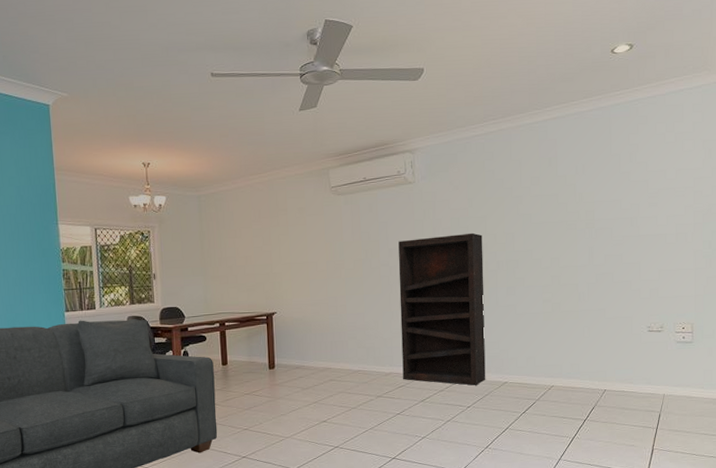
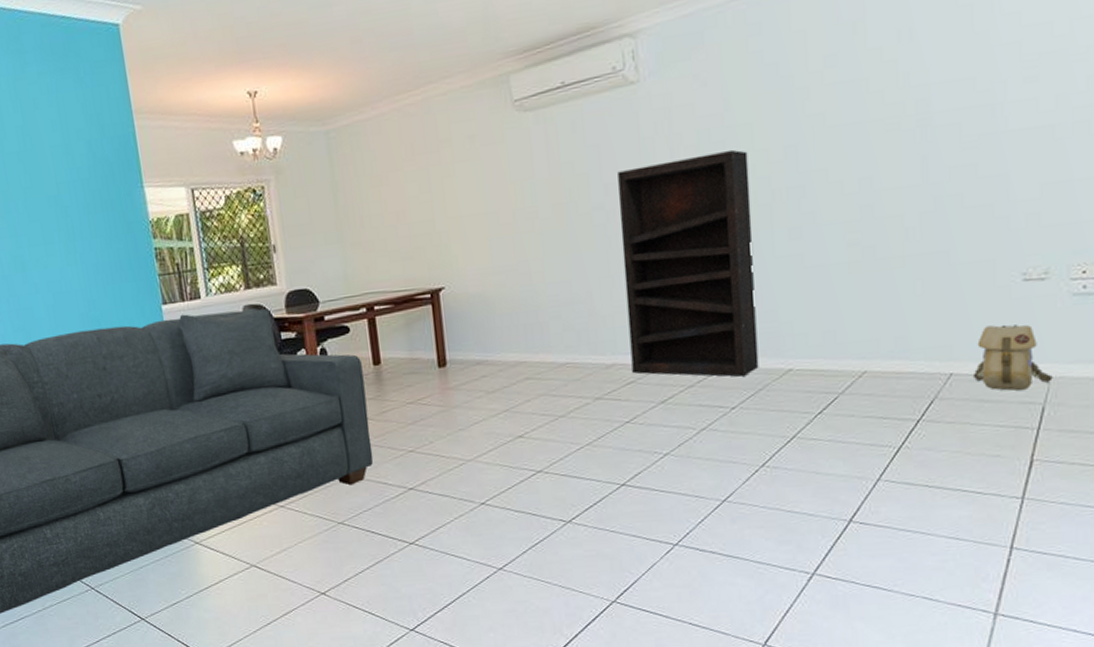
backpack: none [618,359,665,403] -> present [972,324,1053,391]

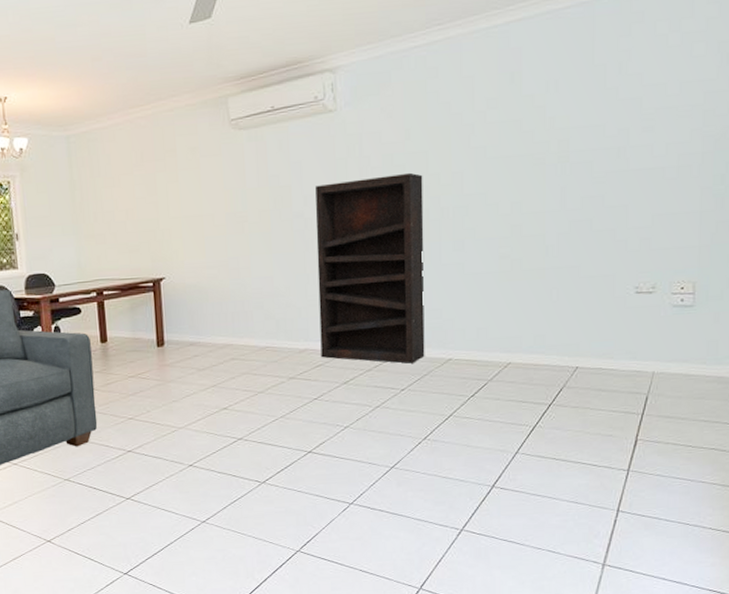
backpack: present [972,324,1053,391] -> none [593,328,655,383]

